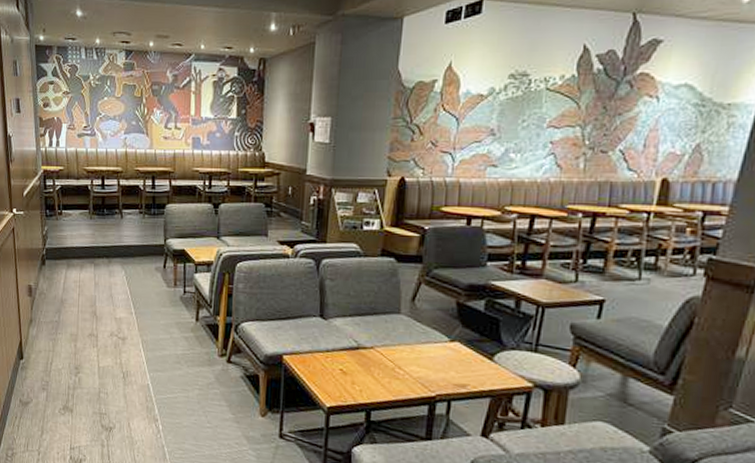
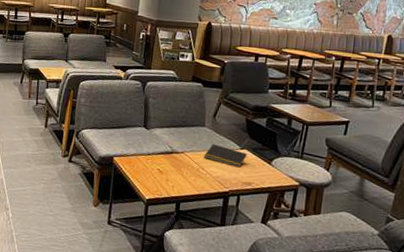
notepad: none [400,335,460,366] -> present [204,144,248,168]

